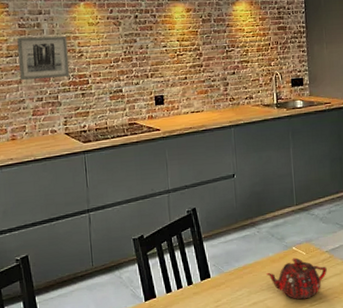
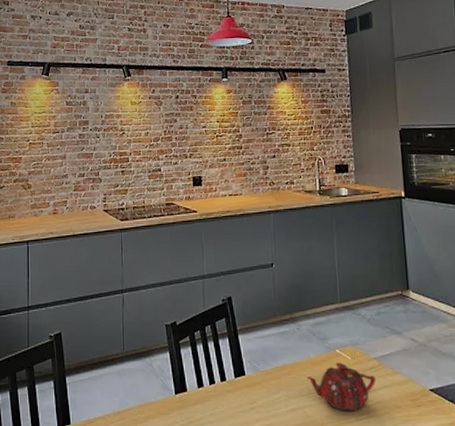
wall art: present [17,35,70,80] -> none [64,114,111,155]

